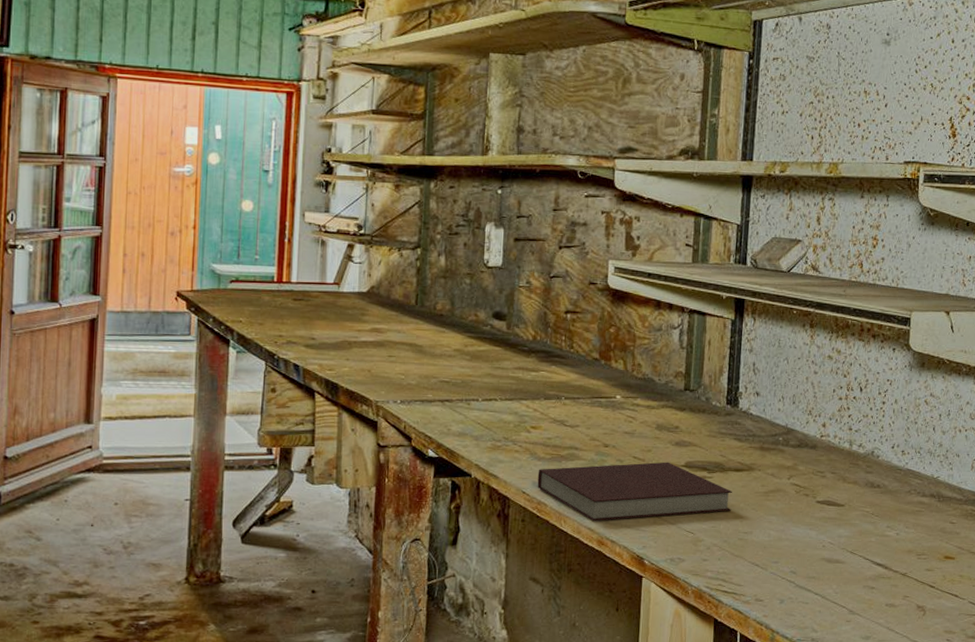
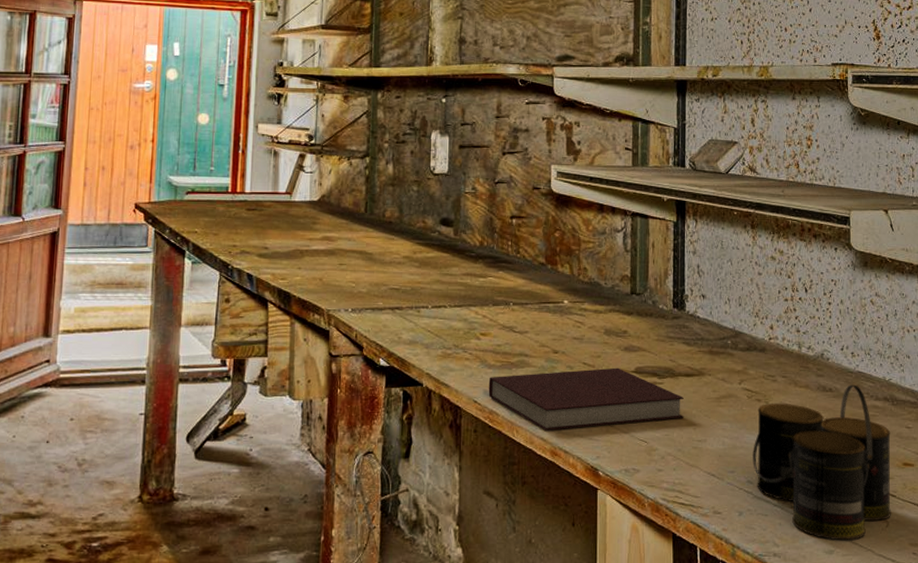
paint can: none [796,481,935,628] -> present [752,384,891,541]

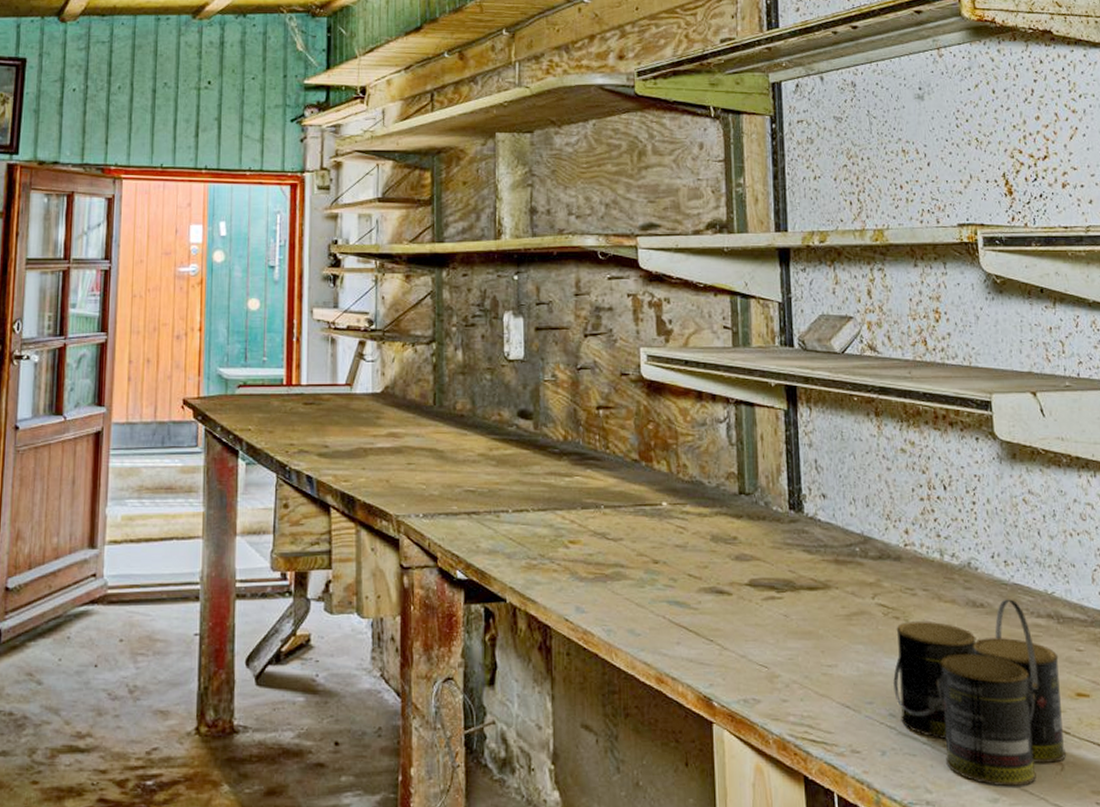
notebook: present [488,367,684,430] -> none [581,580,809,653]

